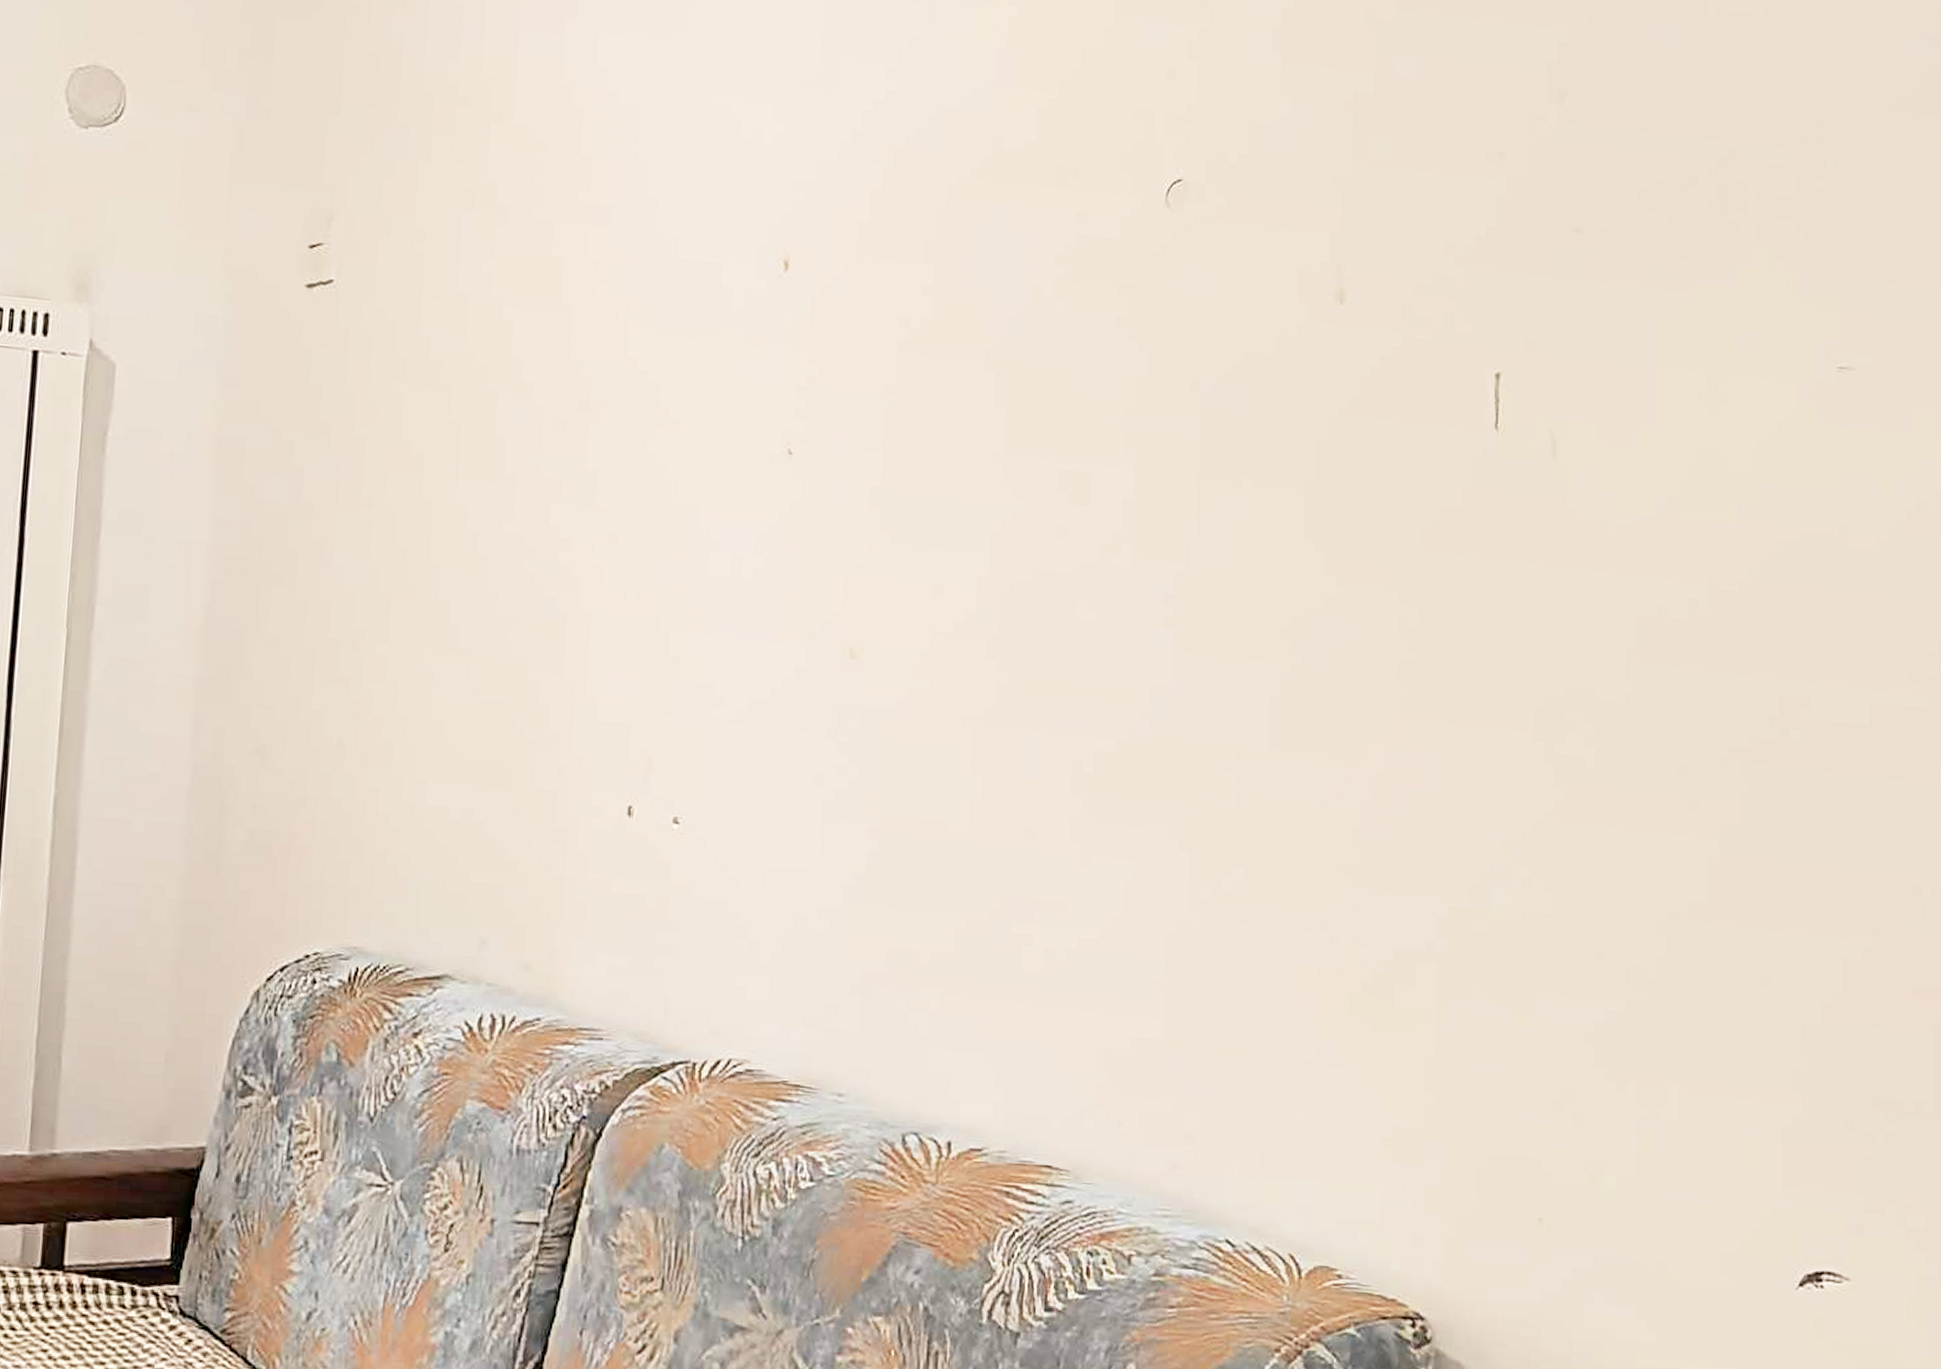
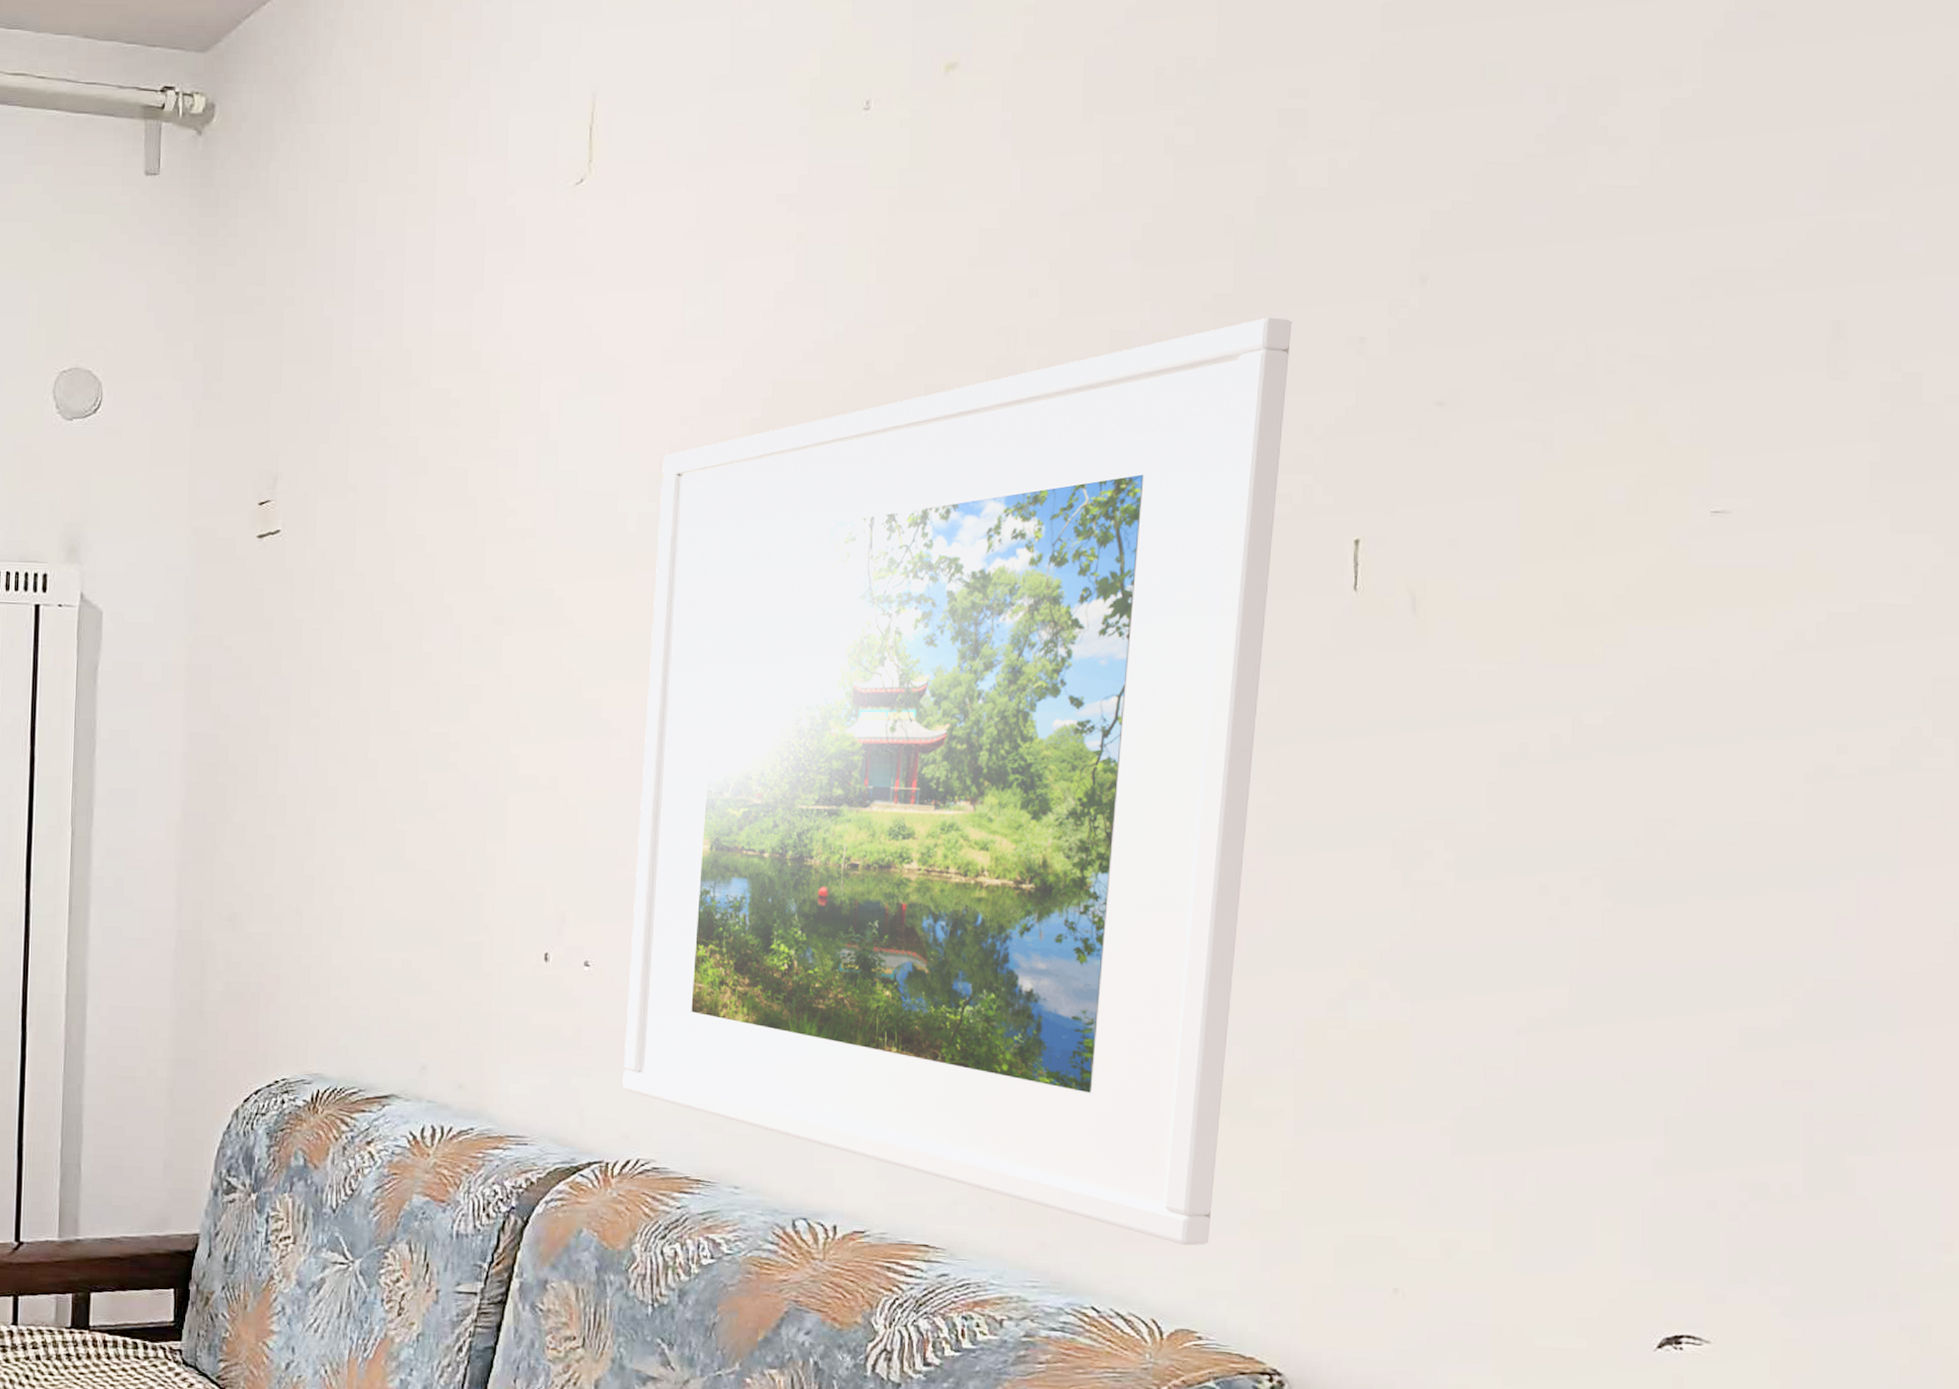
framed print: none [713,122,1433,1168] -> present [622,317,1292,1246]

